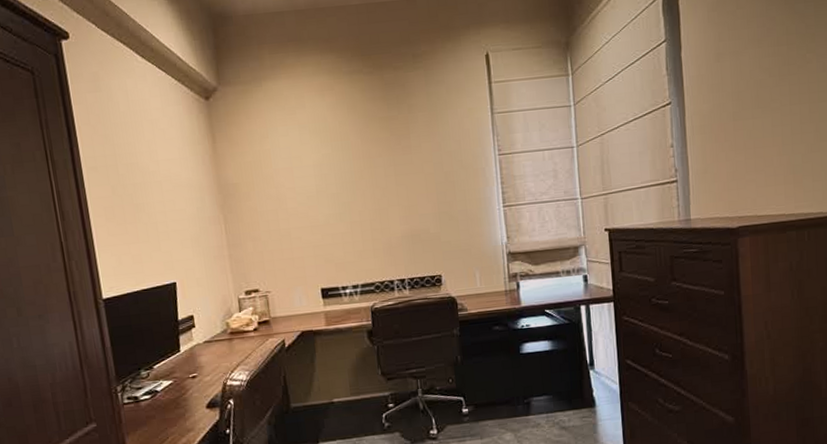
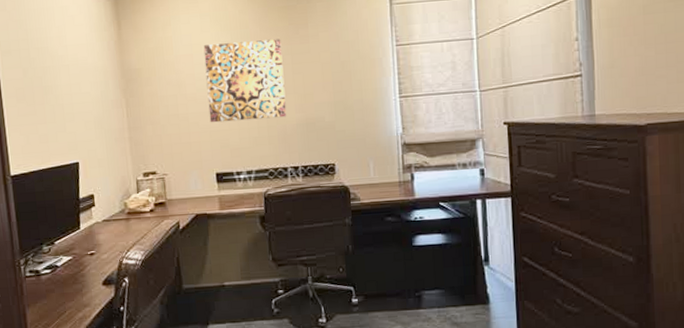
wall art: none [303,150,392,238] -> present [203,39,287,123]

